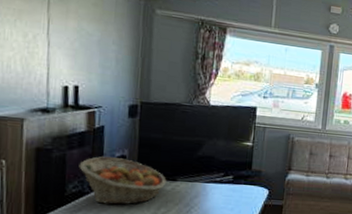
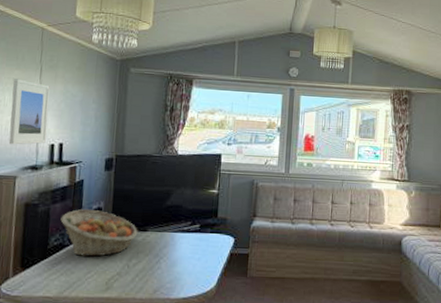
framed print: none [12,9,61,85] -> present [8,79,50,145]

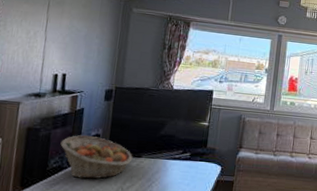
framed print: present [8,79,50,145] -> none [14,12,56,74]

